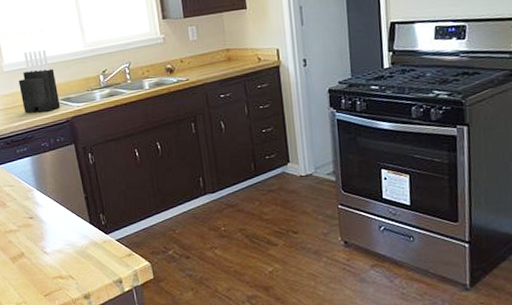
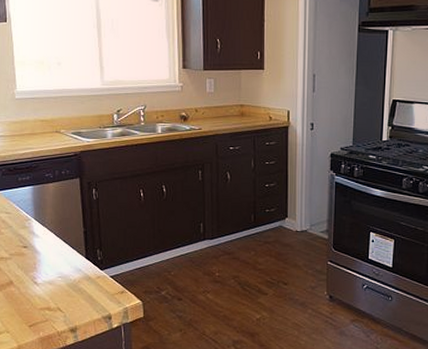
knife block: present [18,50,61,113] -> none [29,81,70,143]

